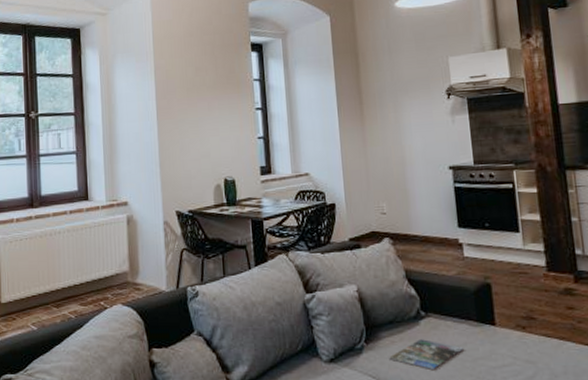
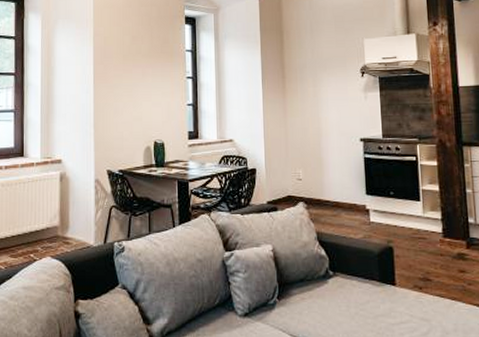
magazine: present [389,339,463,369] -> none [299,297,366,325]

